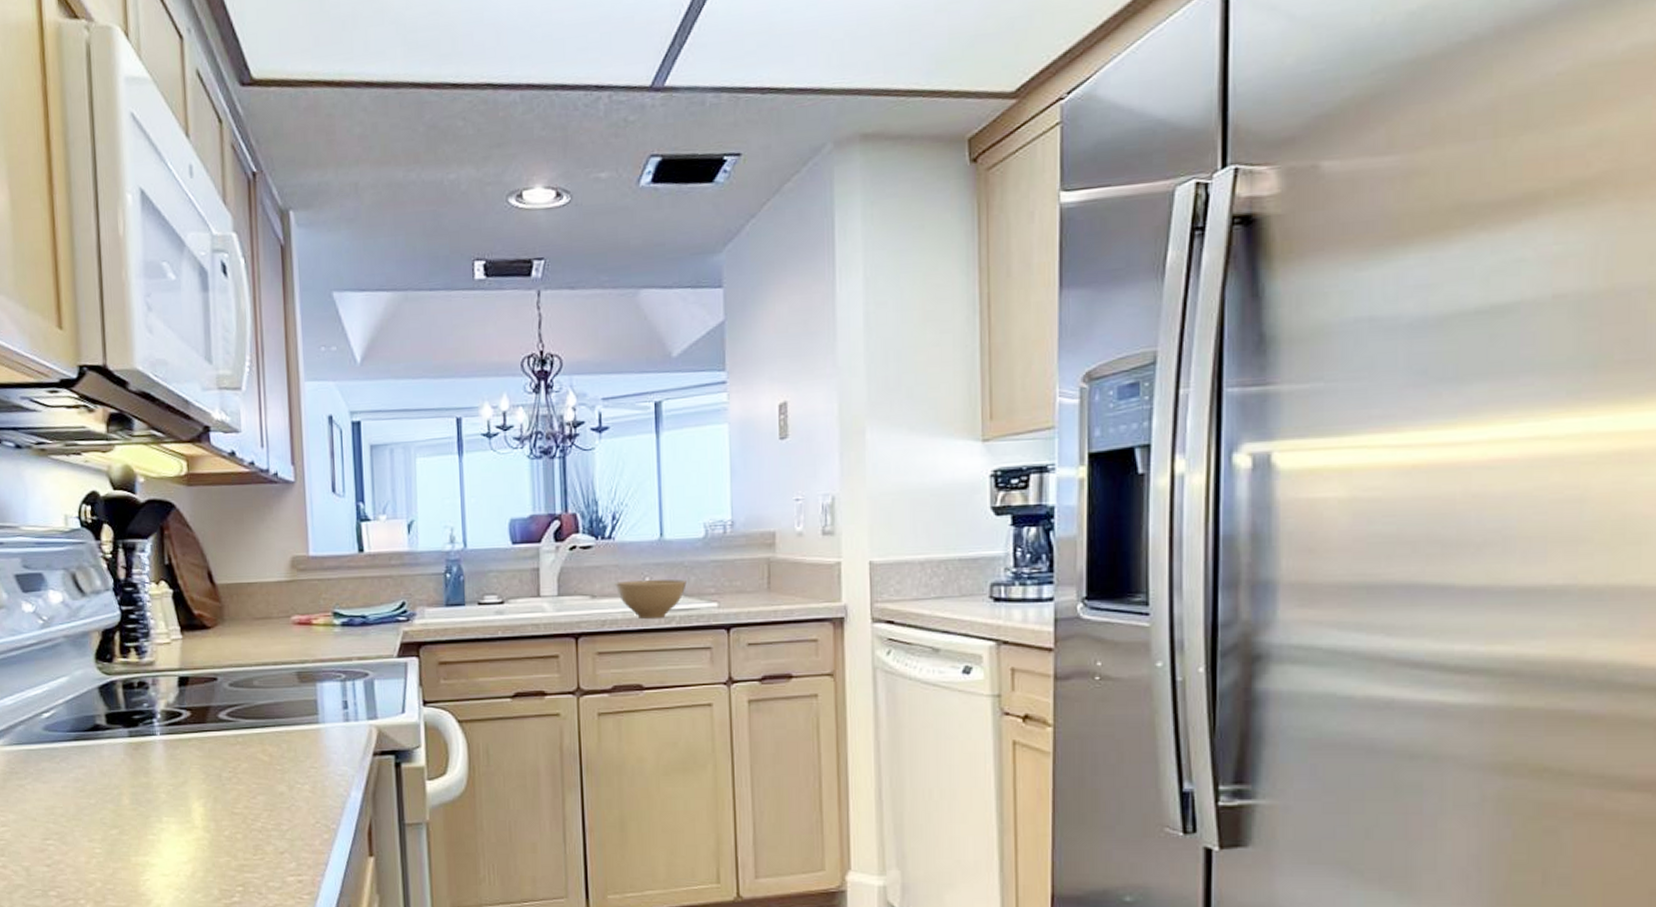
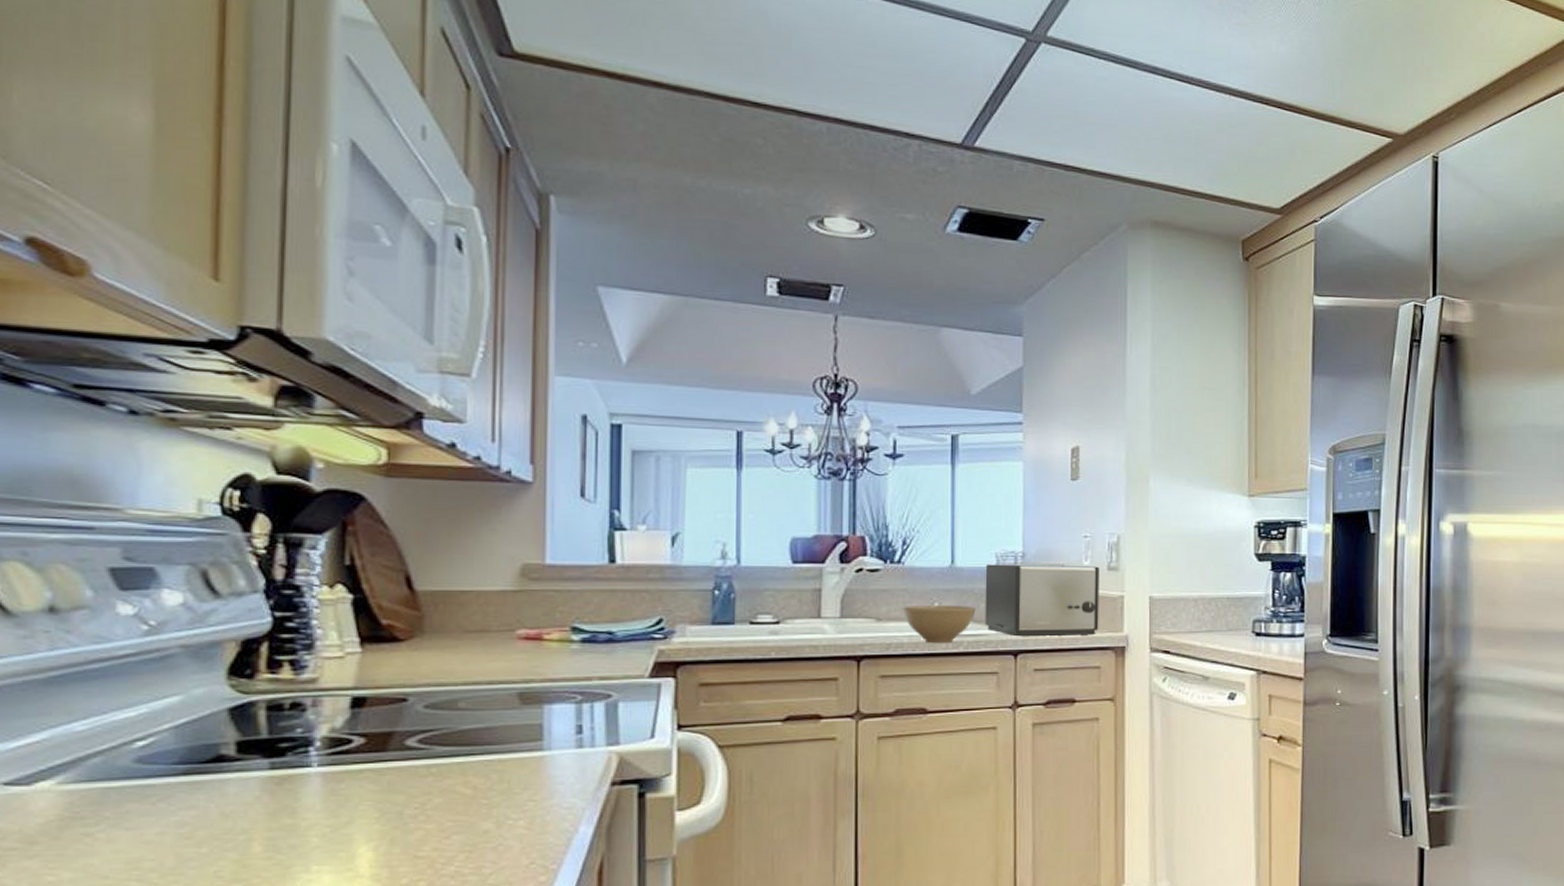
toaster: none [694,531,815,610] -> present [985,564,1099,637]

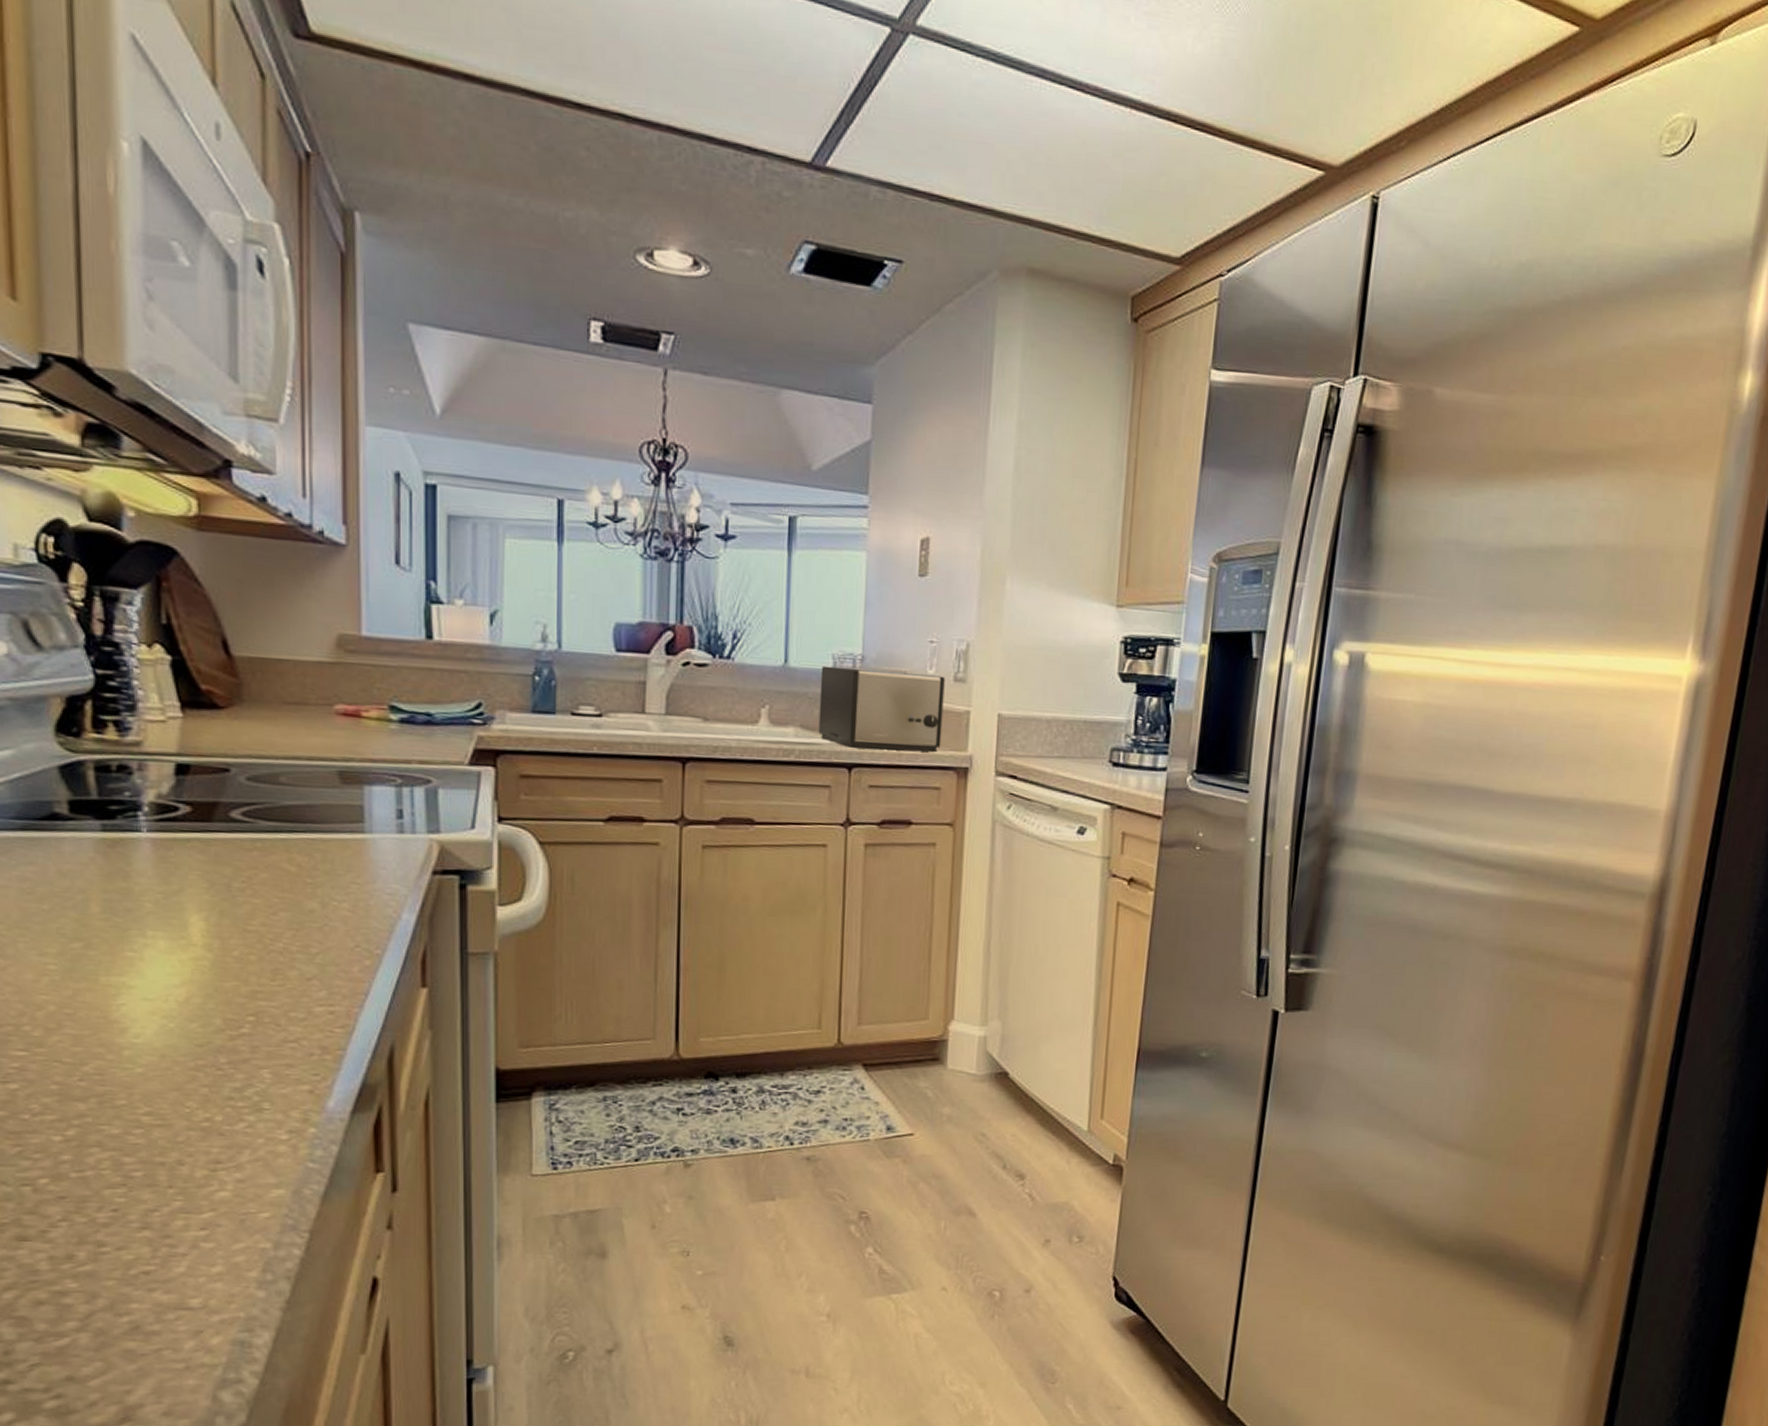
bowl: present [902,606,976,644] -> none [731,706,809,752]

